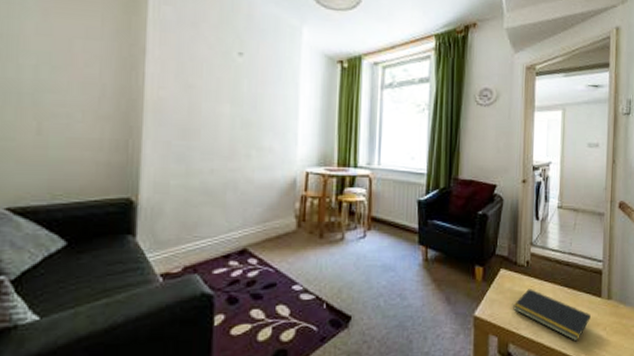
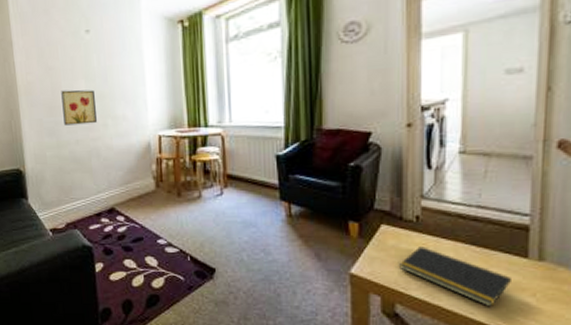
wall art: none [198,112,240,153] -> present [61,89,97,126]

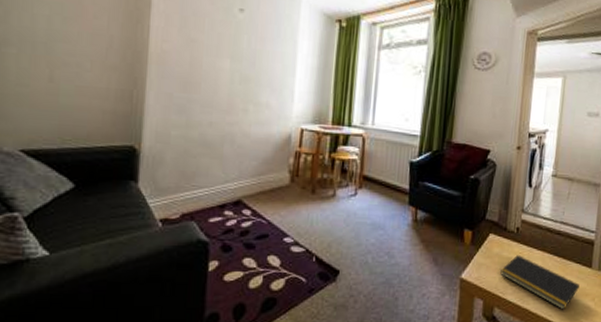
wall art: present [61,89,97,126] -> none [198,66,239,107]

